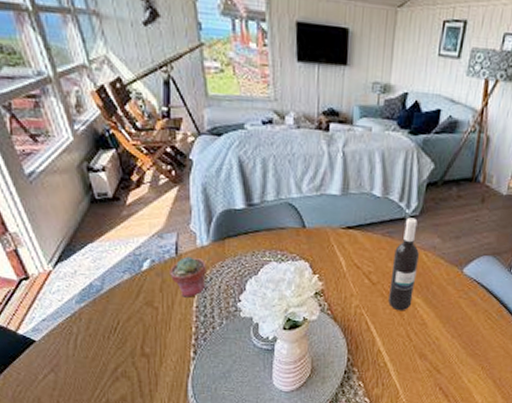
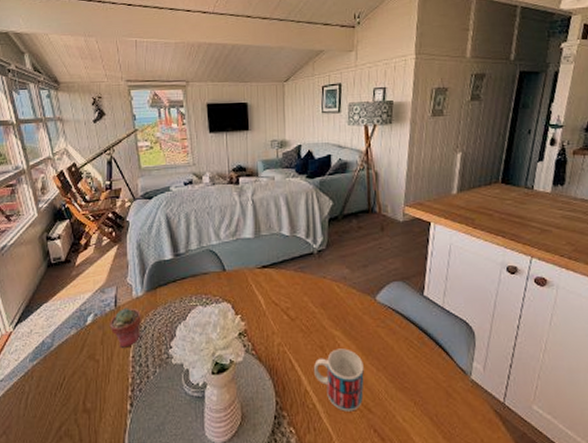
wine bottle: present [388,217,419,311] -> none [307,251,332,346]
mug: none [388,315,440,371] -> present [313,348,364,412]

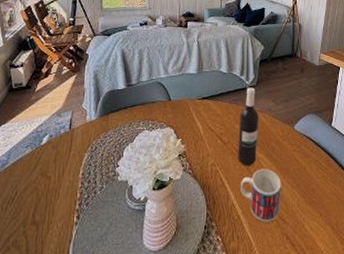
potted succulent: present [109,307,141,348] -> none [63,130,93,166]
wine bottle: none [307,251,332,346] -> present [238,87,259,166]

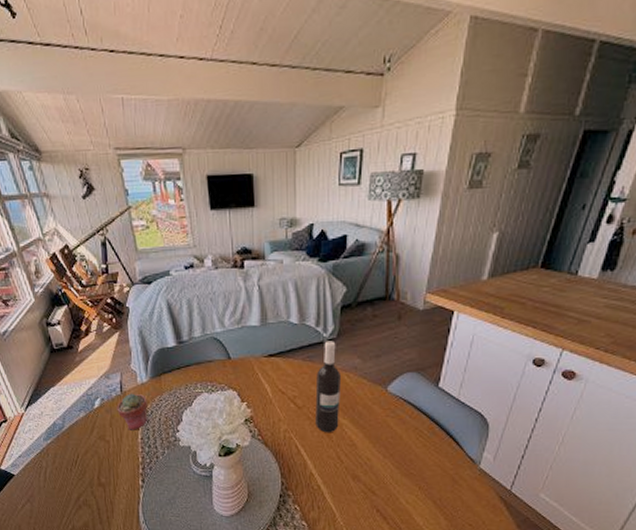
potted succulent: none [63,130,93,166] -> present [117,393,148,430]
mug: present [240,169,281,222] -> none [319,436,370,493]

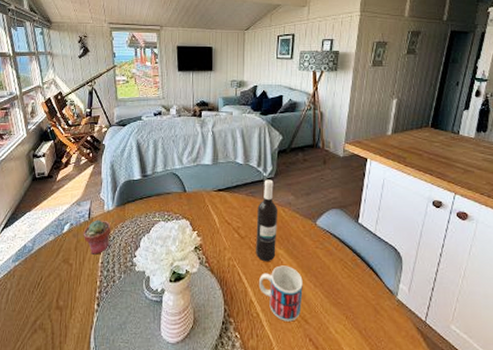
mug: none [319,436,370,493] -> present [258,265,303,322]

